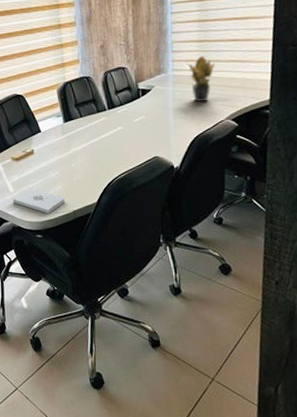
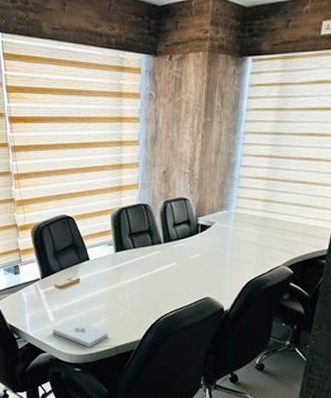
potted plant: present [183,55,216,102] -> none [247,195,280,244]

